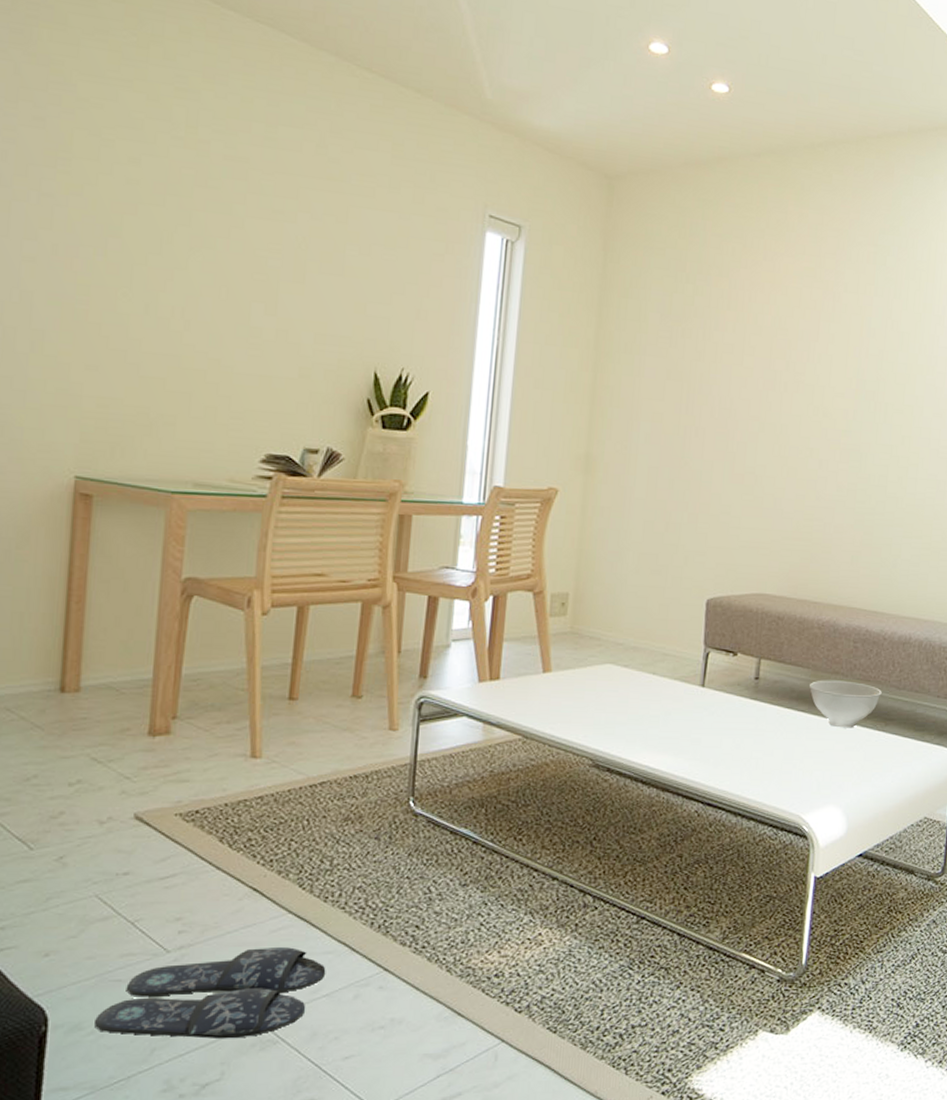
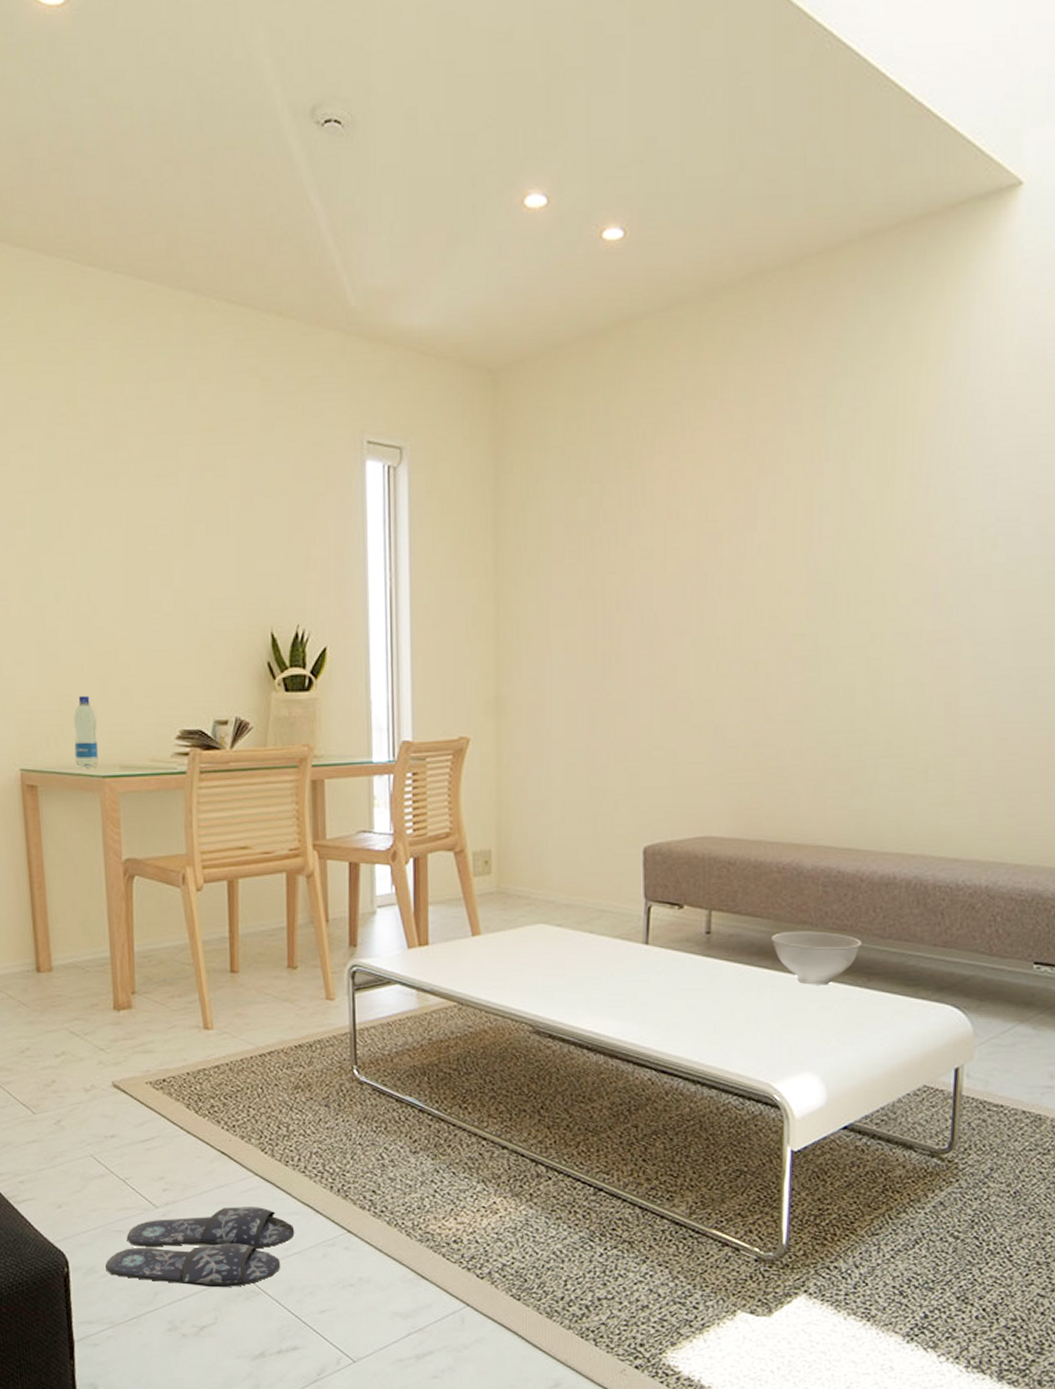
bottle: none [142,409,174,483] -> present [73,695,99,769]

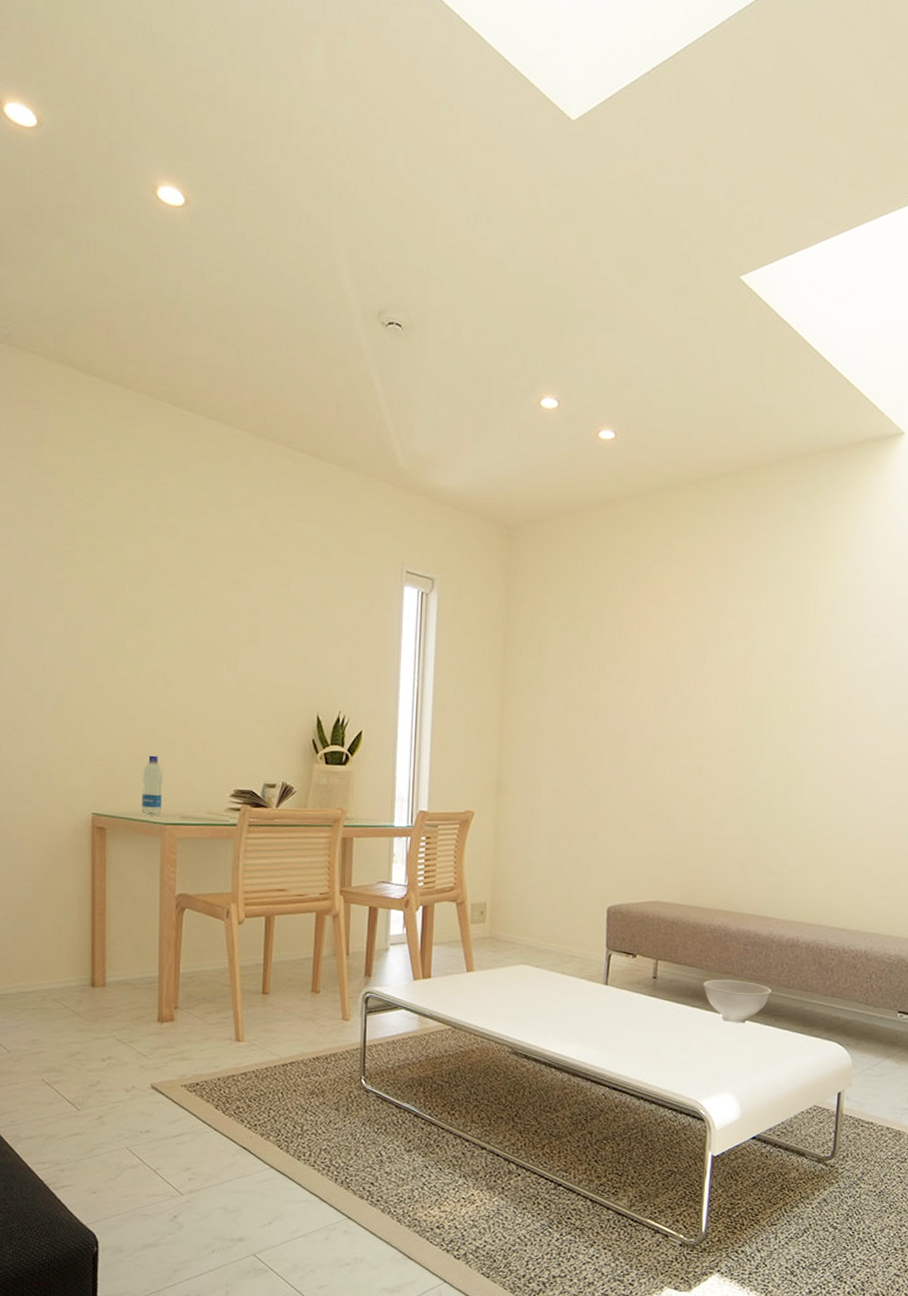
slippers: present [105,1207,295,1288] -> none [132,1195,302,1266]

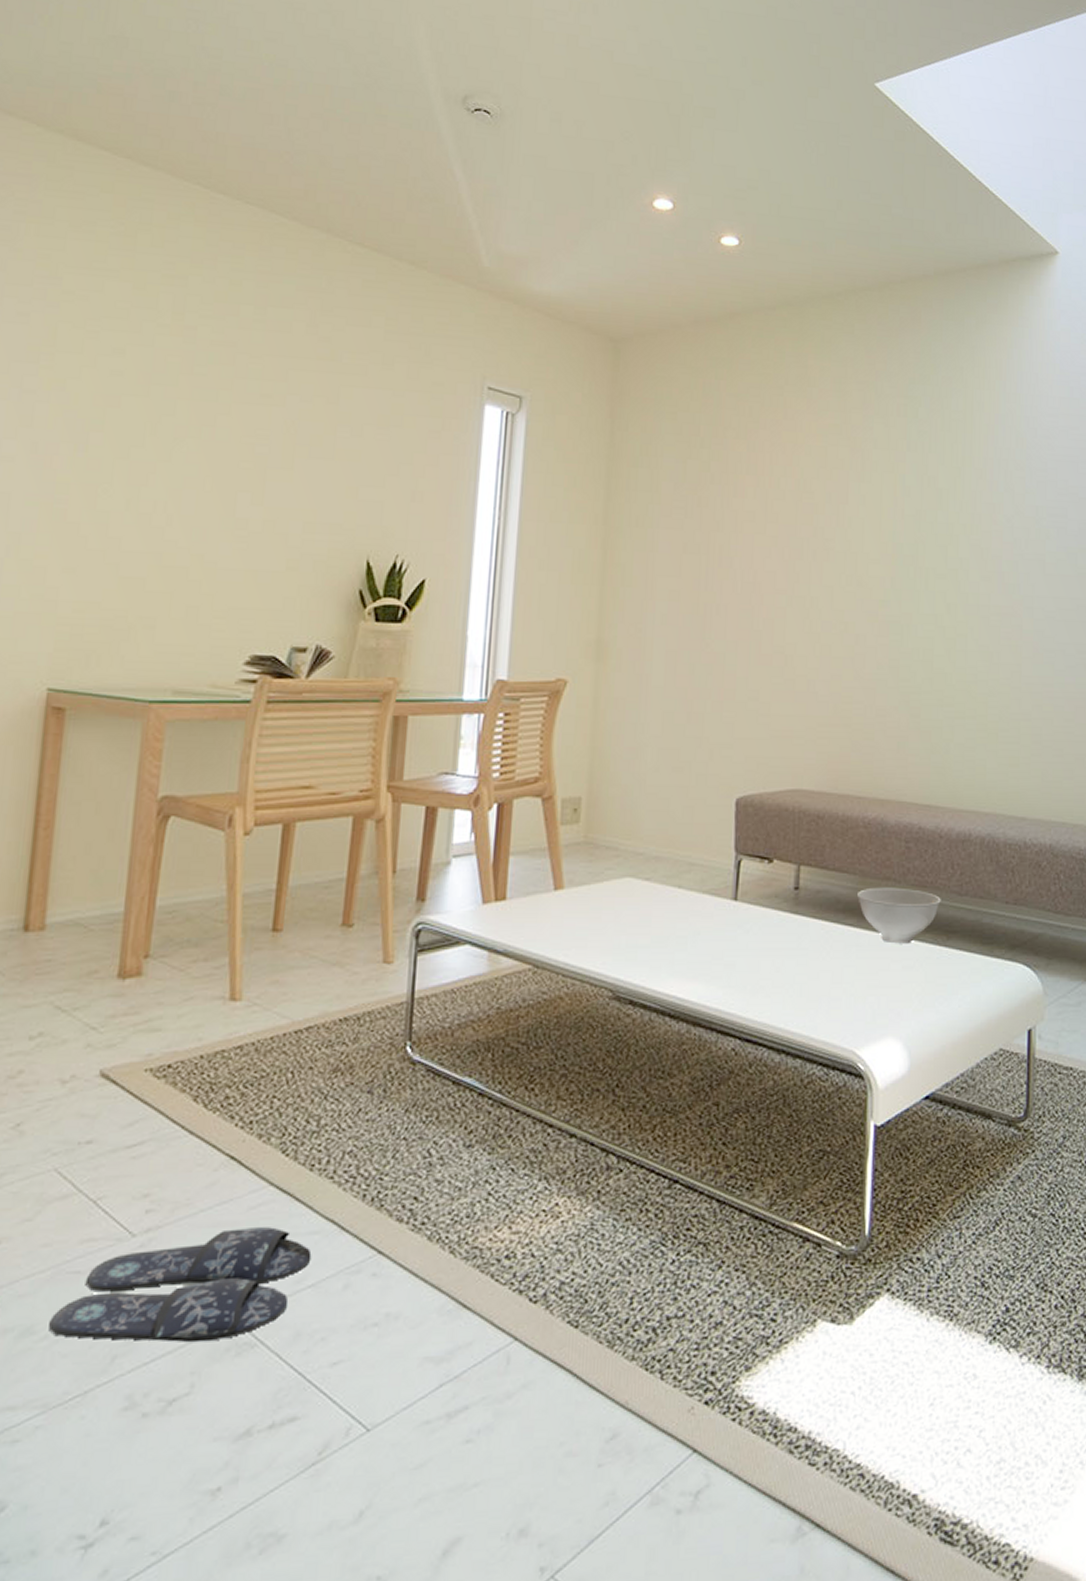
slippers: none [132,1195,302,1266] -> present [49,1227,312,1343]
bottle: present [141,755,163,817] -> none [118,611,153,692]

